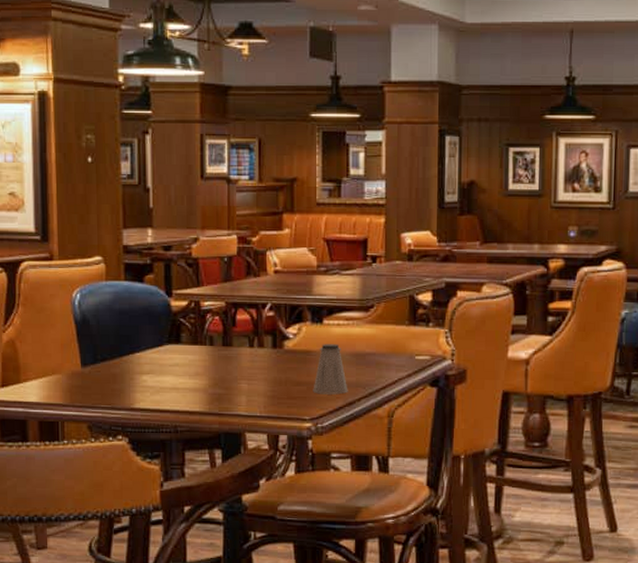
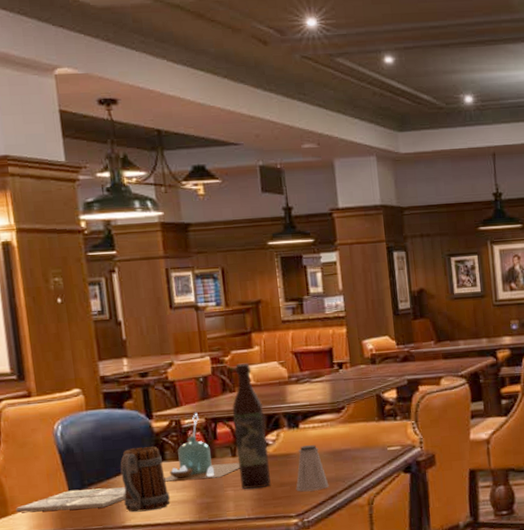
drink coaster: none [28,364,138,386] -> present [16,487,126,513]
beer mug: none [134,326,182,395] -> present [120,446,170,512]
candle: none [177,295,257,368] -> present [164,413,241,482]
wine bottle: none [254,246,288,385] -> present [232,363,271,490]

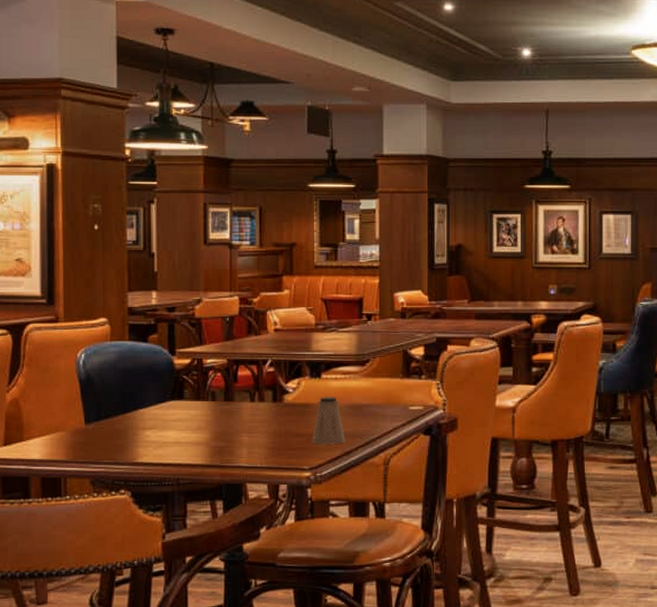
drink coaster: present [16,487,126,513] -> none [31,421,142,442]
beer mug: present [120,446,170,512] -> none [138,384,184,450]
candle: present [164,413,241,482] -> none [180,353,258,422]
wine bottle: present [232,363,271,490] -> none [255,306,288,437]

